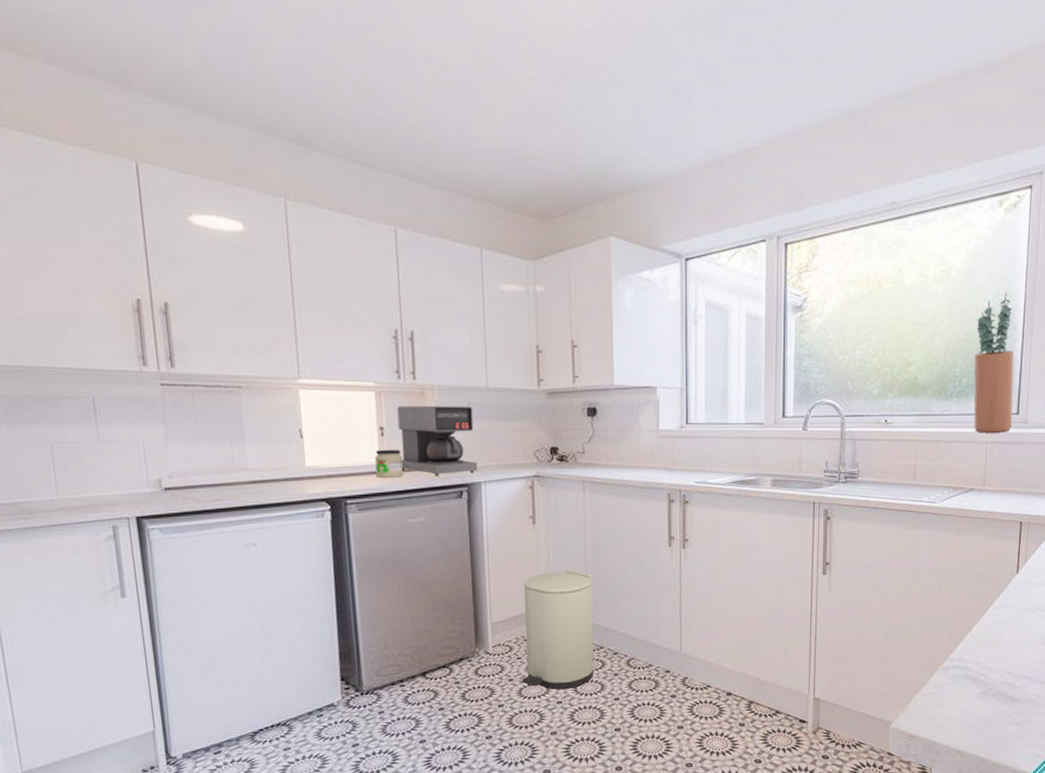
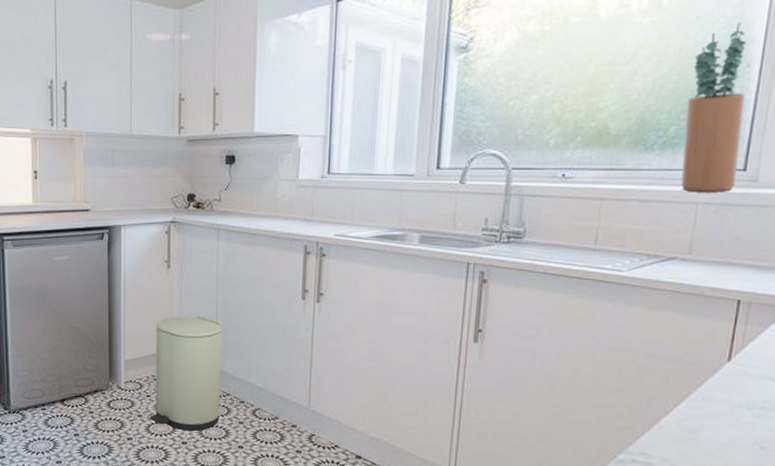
jar: present [375,449,403,479] -> none [29,191,53,219]
coffee maker: present [397,405,478,476] -> none [49,151,118,218]

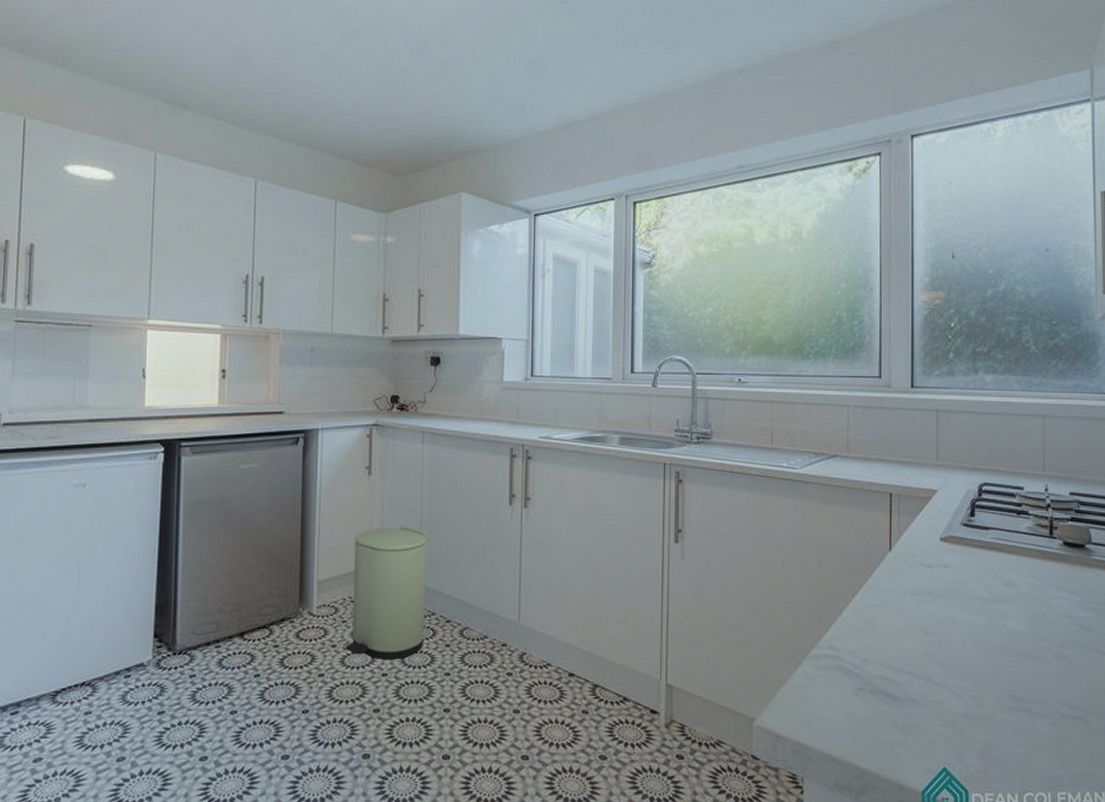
vase: present [681,22,746,192] -> none [830,254,875,396]

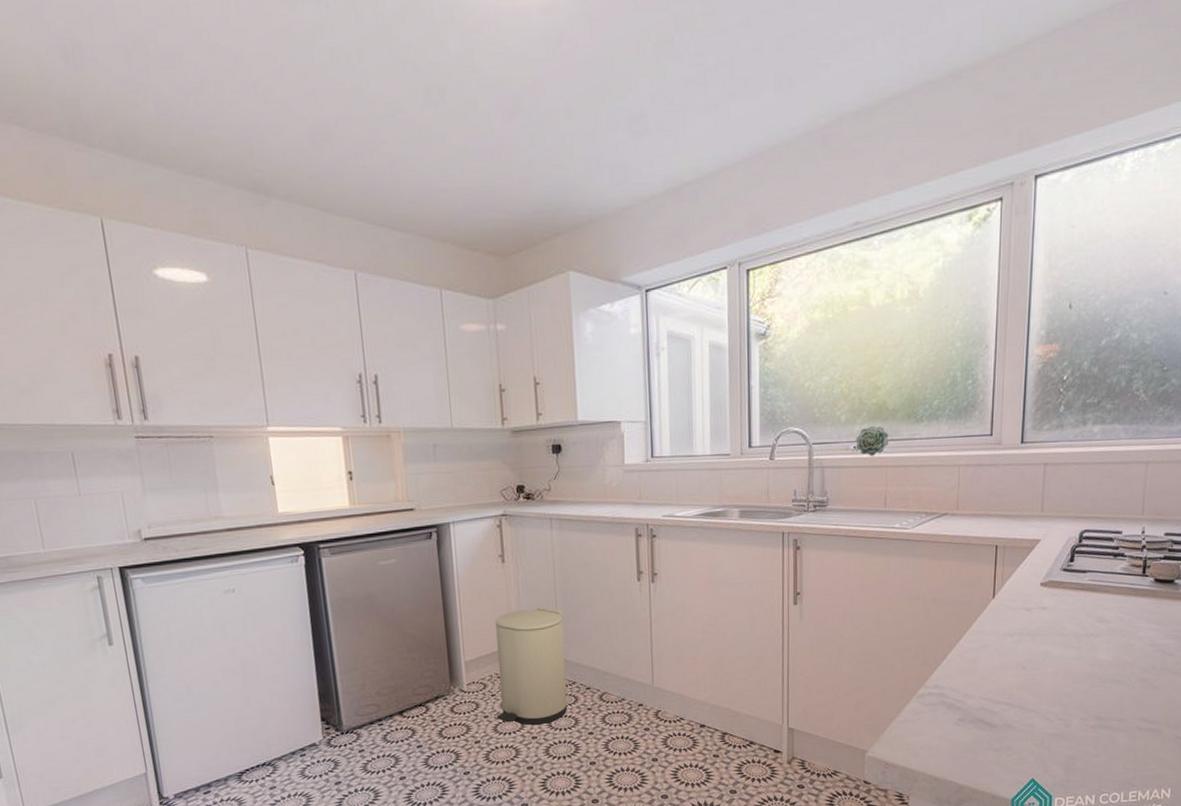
succulent plant: none [741,358,775,391] -> present [856,424,889,457]

